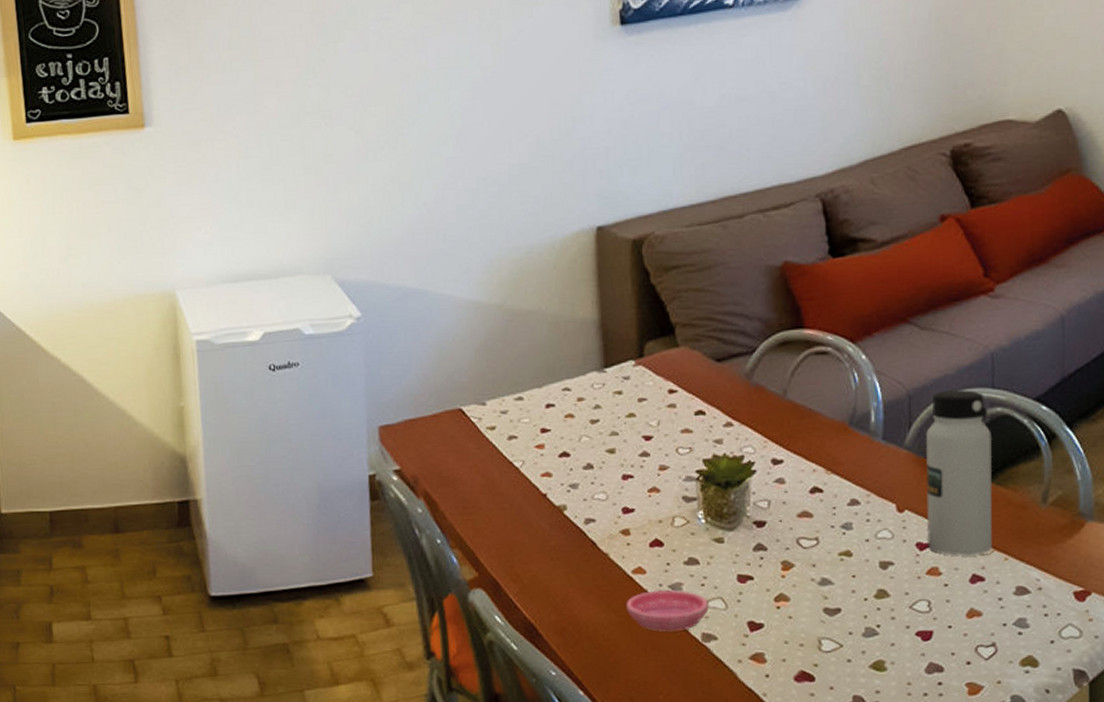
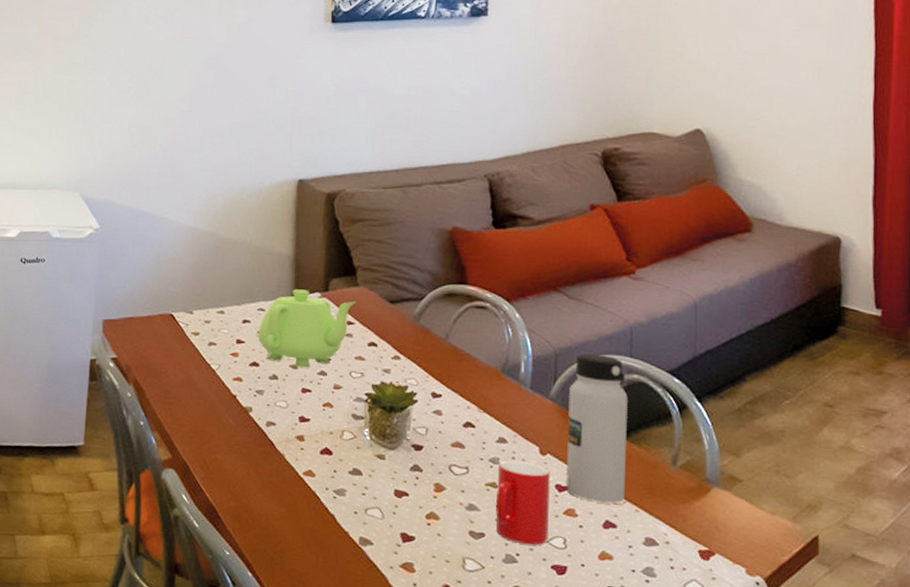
teapot: none [565,359,678,451] -> present [258,289,357,368]
saucer: present [626,589,709,632] -> none [295,492,368,532]
cup: none [851,522,911,614] -> present [496,460,550,545]

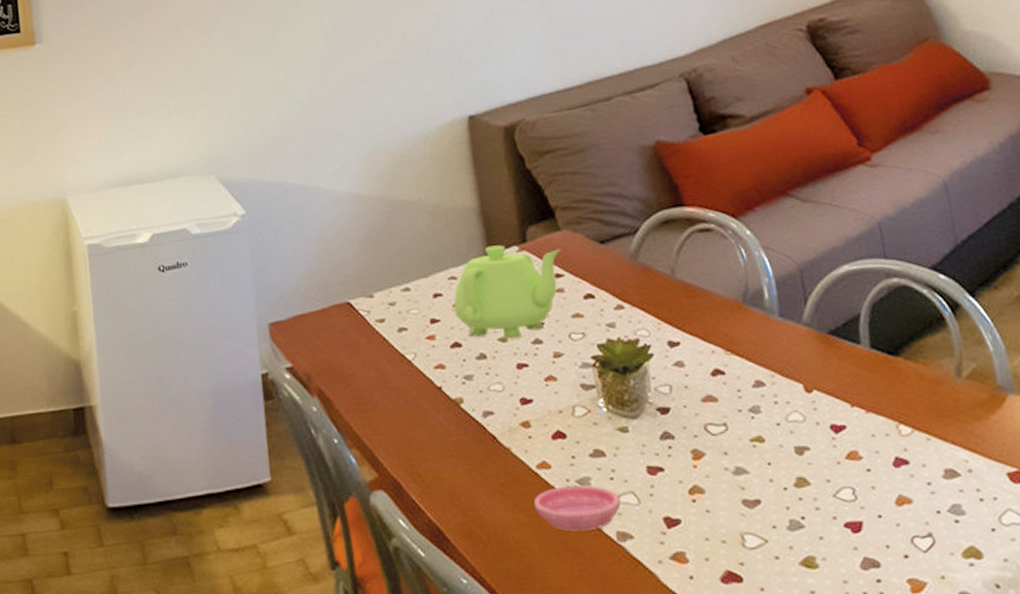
saucer: none [295,492,368,532] -> present [533,485,621,531]
cup: present [496,460,550,545] -> none [760,404,834,504]
water bottle: present [566,354,628,504] -> none [823,261,912,438]

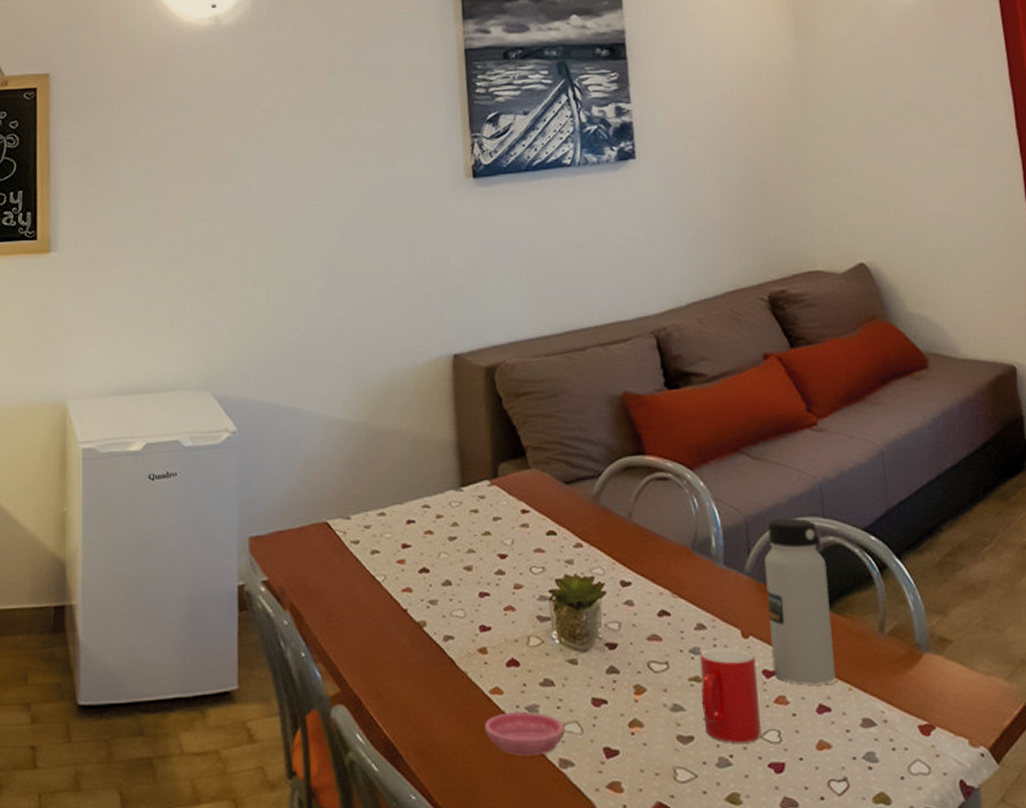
teapot: present [453,245,562,339] -> none [425,478,530,568]
cup: none [760,404,834,504] -> present [699,648,761,743]
water bottle: none [823,261,912,438] -> present [764,519,836,684]

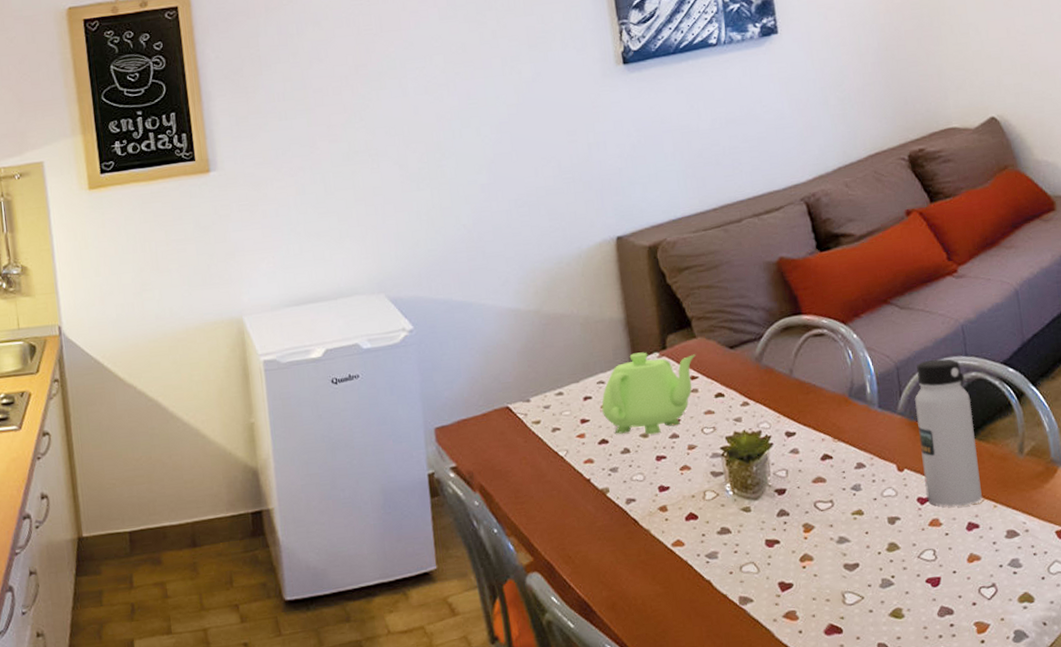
teapot: none [425,478,530,568] -> present [601,352,697,435]
saucer: present [484,711,565,756] -> none [669,558,743,599]
cup: present [699,648,761,743] -> none [860,482,919,565]

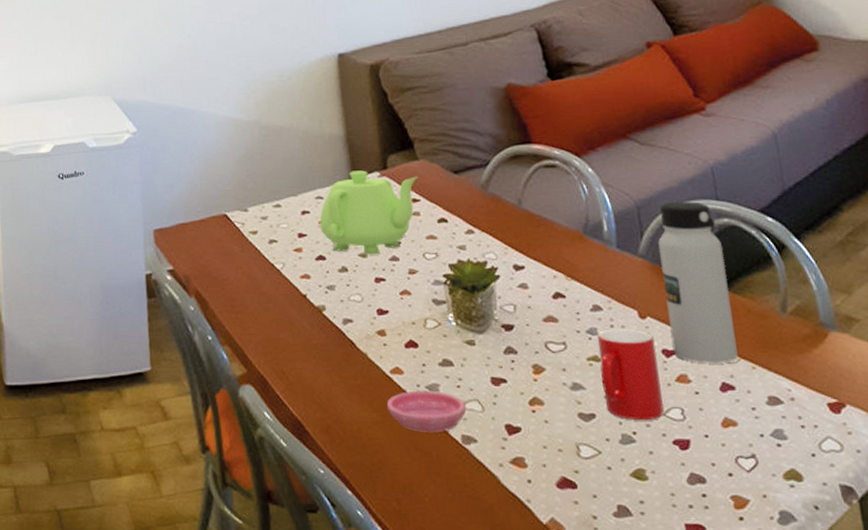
saucer: none [669,558,743,599] -> present [386,390,467,432]
cup: none [860,482,919,565] -> present [596,328,664,421]

